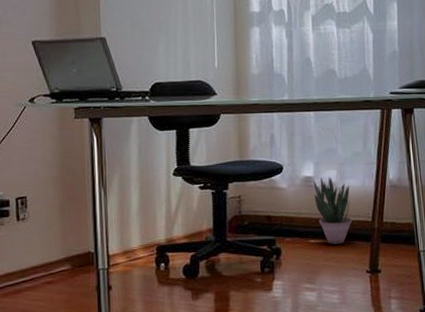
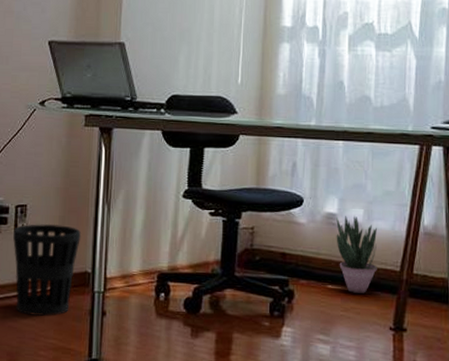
wastebasket: none [16,211,82,298] -> present [13,223,82,317]

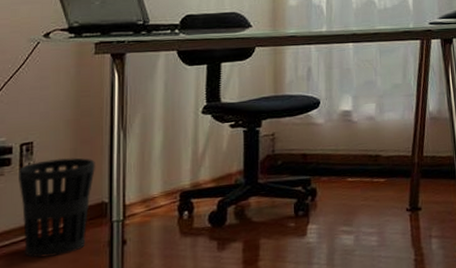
potted plant: present [336,215,377,293] -> none [351,110,392,182]

